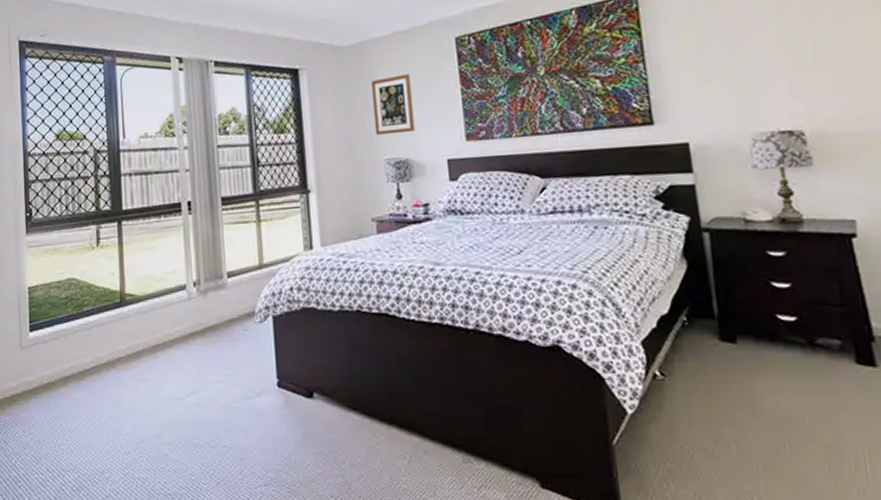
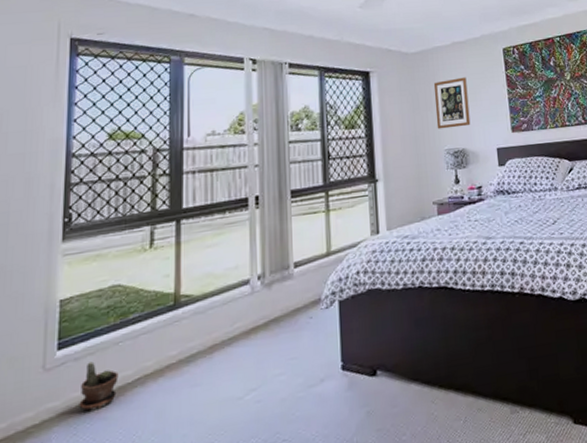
potted plant: none [49,346,79,390] -> present [79,361,119,412]

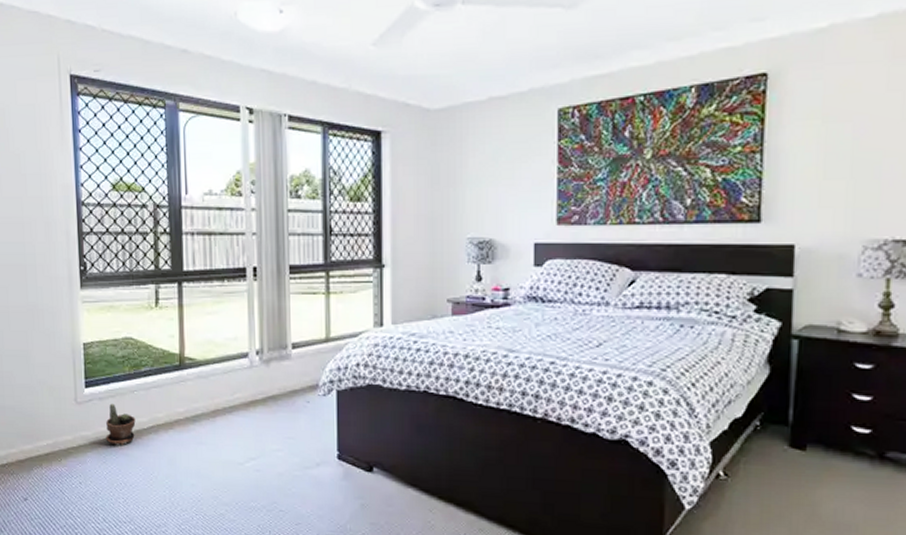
wall art: present [433,77,471,129] -> none [459,146,503,212]

